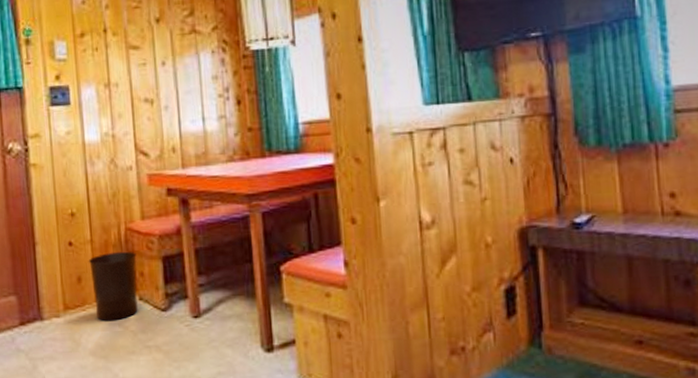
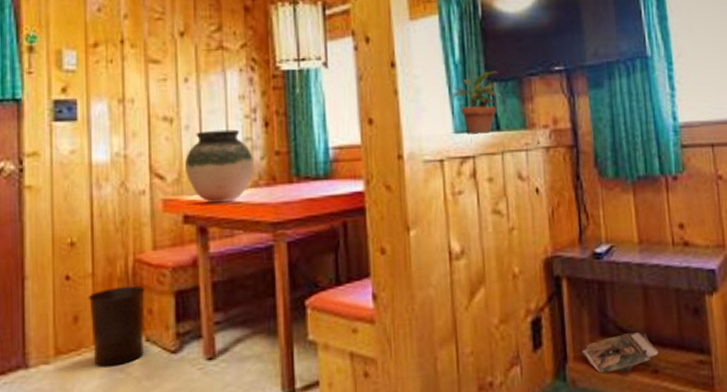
vase: none [166,108,228,177] -> present [185,129,254,203]
potted plant: none [421,40,470,106] -> present [453,71,498,135]
magazine: none [559,302,644,344] -> present [582,331,659,374]

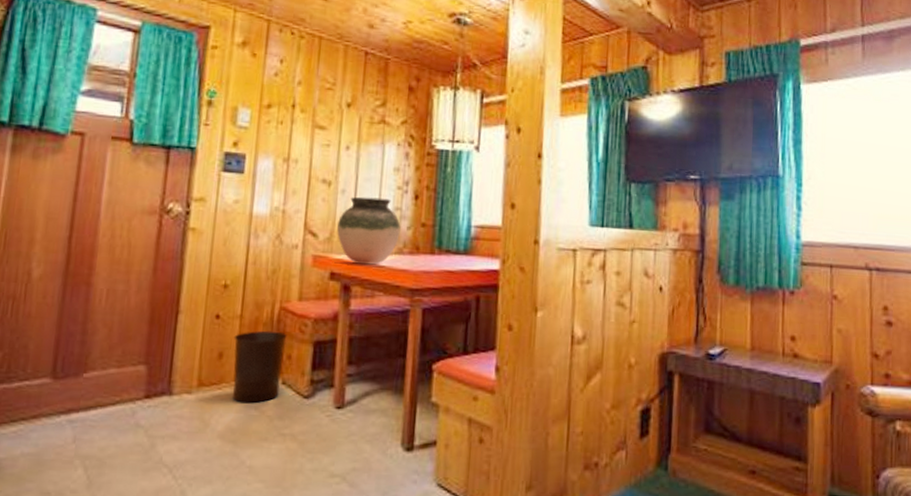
potted plant: present [453,71,498,135] -> none [592,172,636,231]
magazine: present [582,331,659,374] -> none [685,432,759,471]

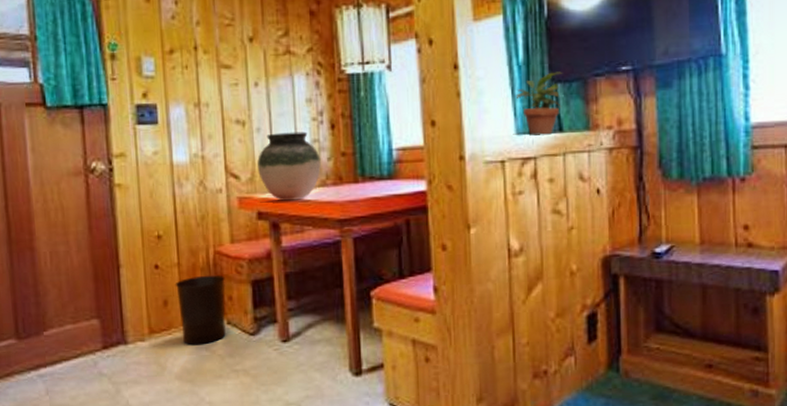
potted plant: none [592,172,636,231] -> present [515,71,562,136]

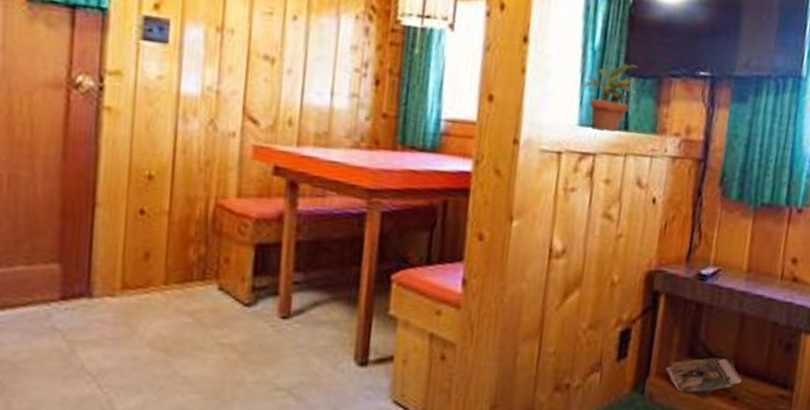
waste bin: present [175,275,227,346] -> none [161,230,224,310]
vase: present [258,131,321,201] -> none [282,78,358,160]
magazine: none [636,328,715,367] -> present [665,357,743,397]

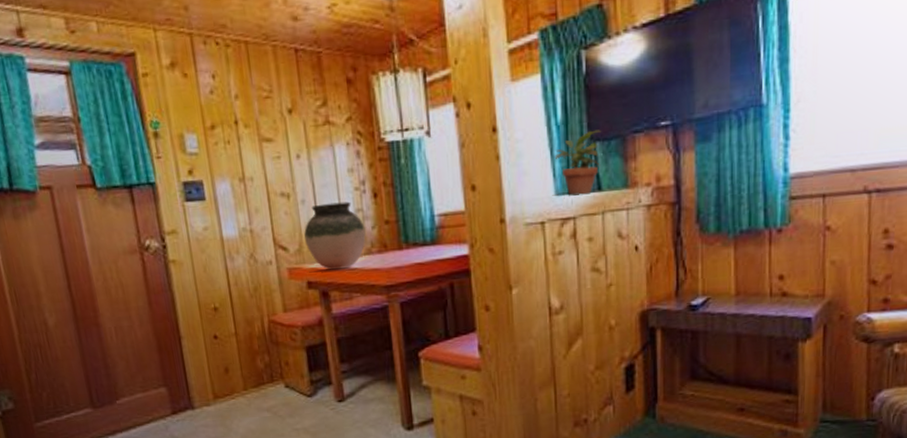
vase: none [282,78,358,160] -> present [304,201,366,270]
magazine: present [665,357,743,397] -> none [672,374,747,412]

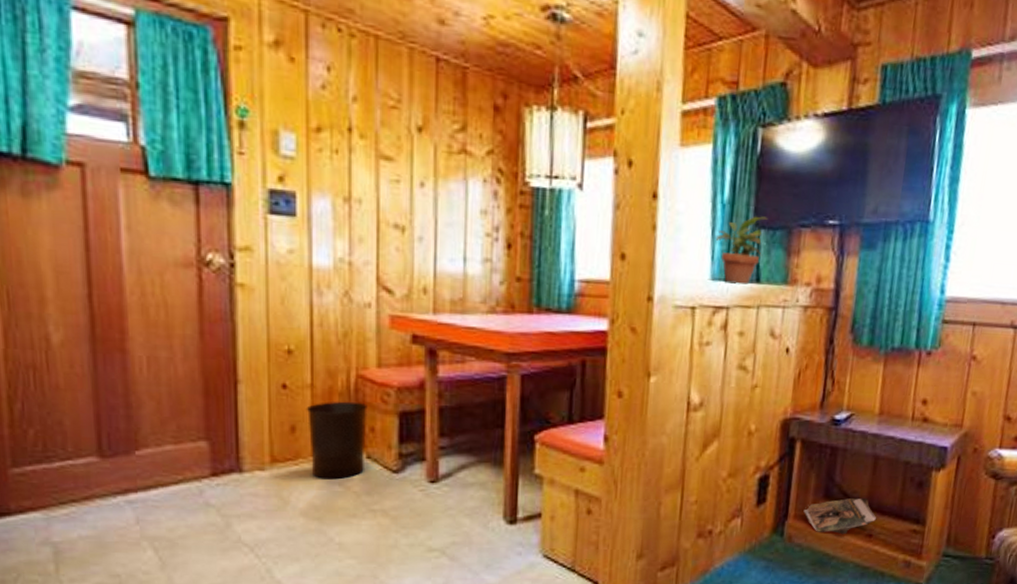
waste bin: none [234,342,285,408] -> present [306,401,368,480]
vase: present [304,201,366,270] -> none [417,245,492,326]
magazine: none [672,374,747,412] -> present [803,497,877,535]

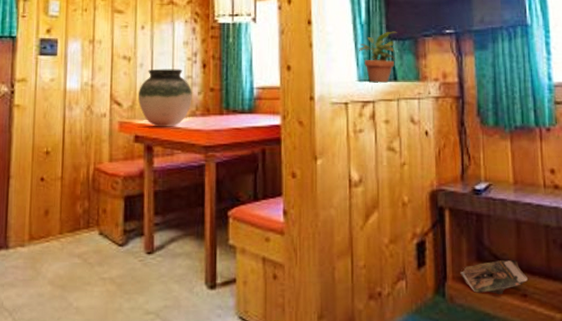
waste bin: present [306,401,368,480] -> none [56,189,101,253]
vase: none [417,245,492,326] -> present [138,69,192,127]

